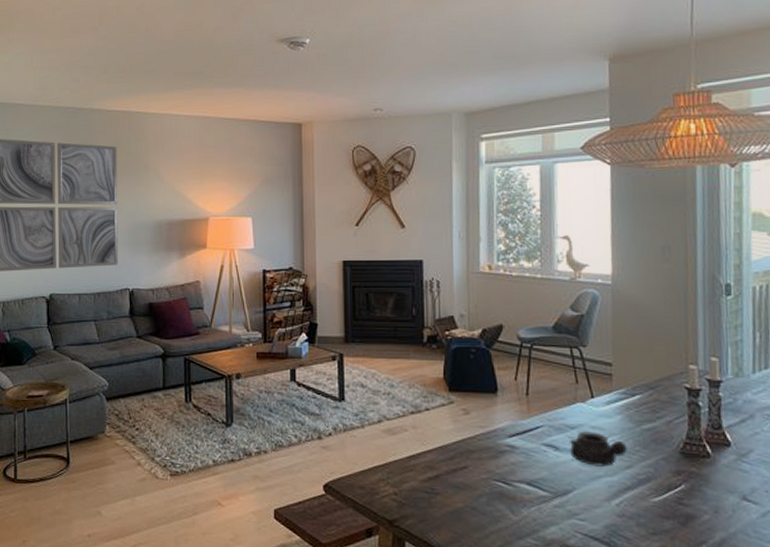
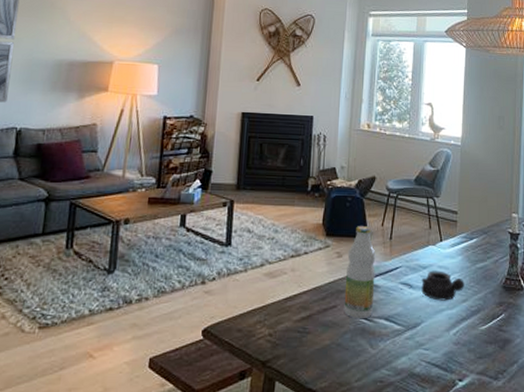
bottle: none [475,380,512,482] -> present [344,226,376,318]

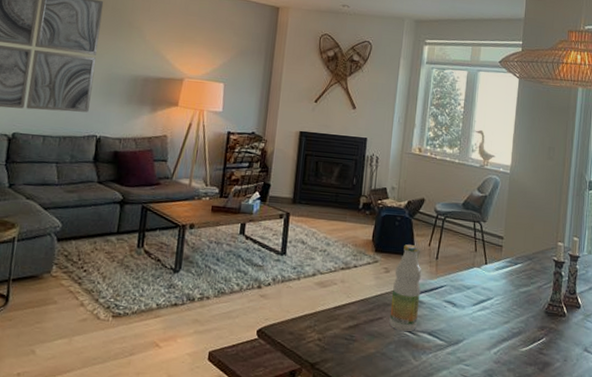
teapot: present [421,270,465,301] -> none [464,291,507,321]

